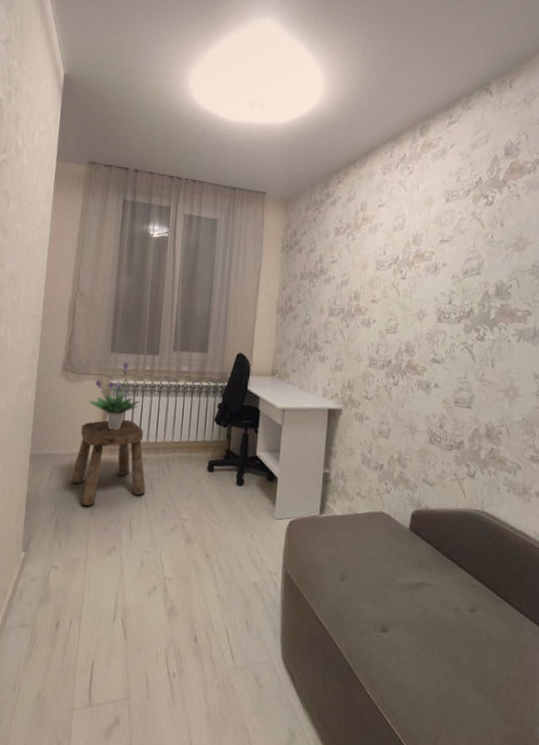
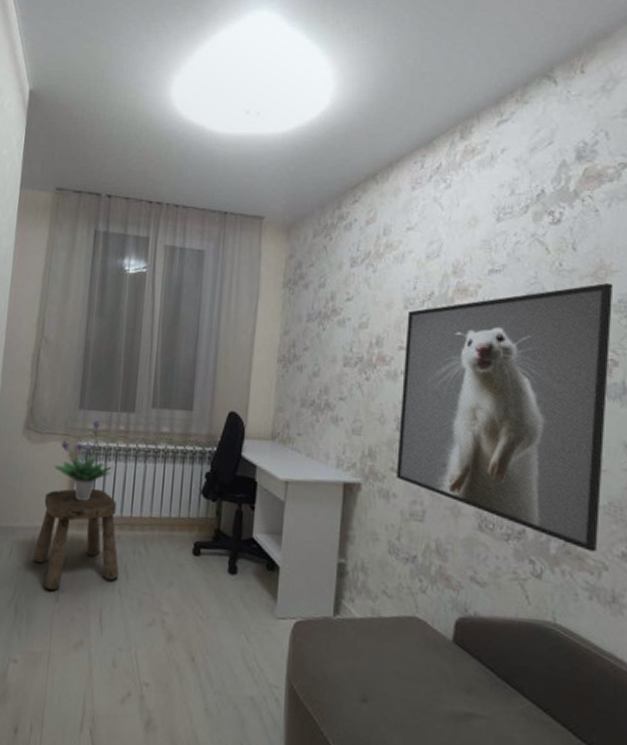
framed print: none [369,252,529,456] -> present [396,283,614,552]

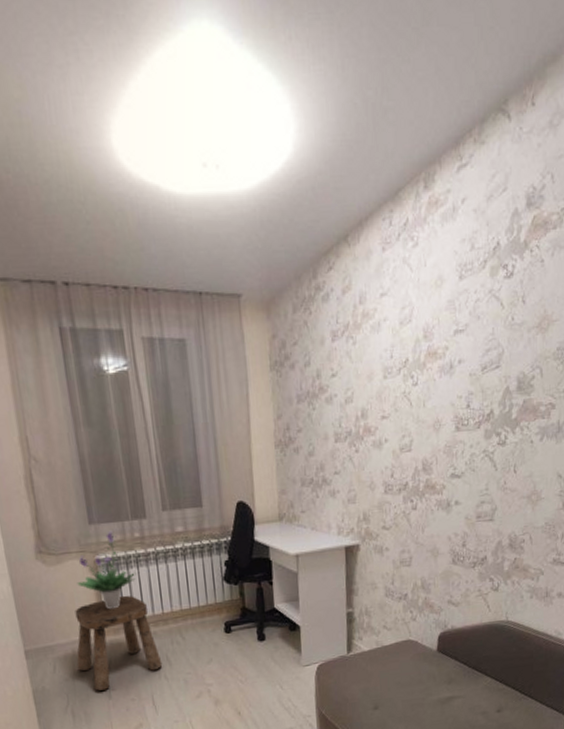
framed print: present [396,283,614,552] -> none [386,333,554,563]

